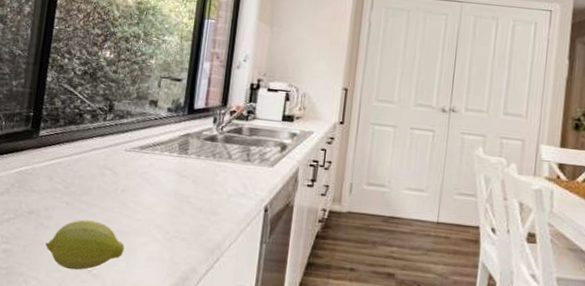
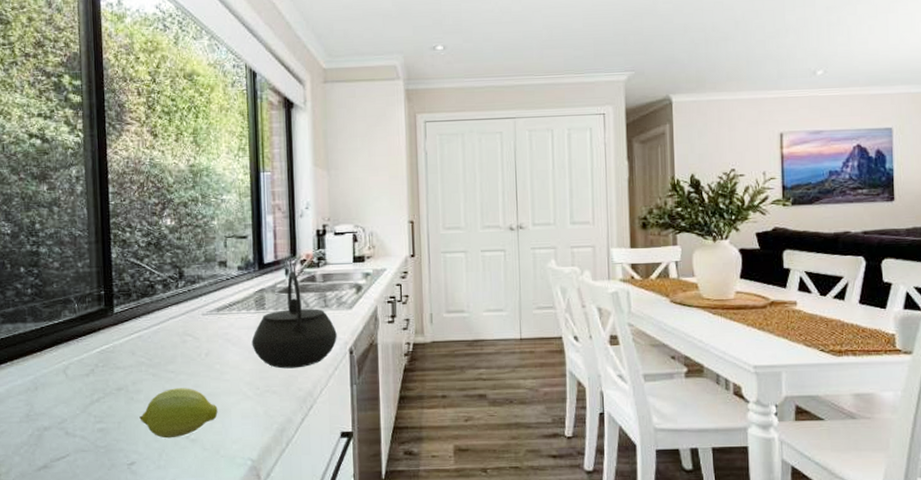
kettle: none [168,120,255,219] -> present [251,271,337,369]

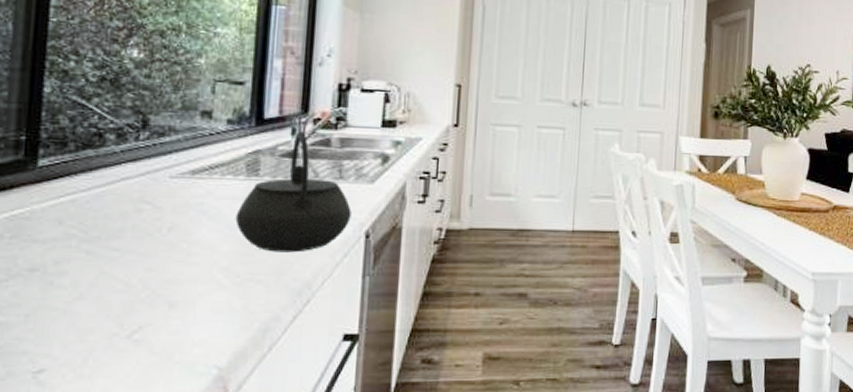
fruit: present [139,388,218,439] -> none [59,271,178,338]

